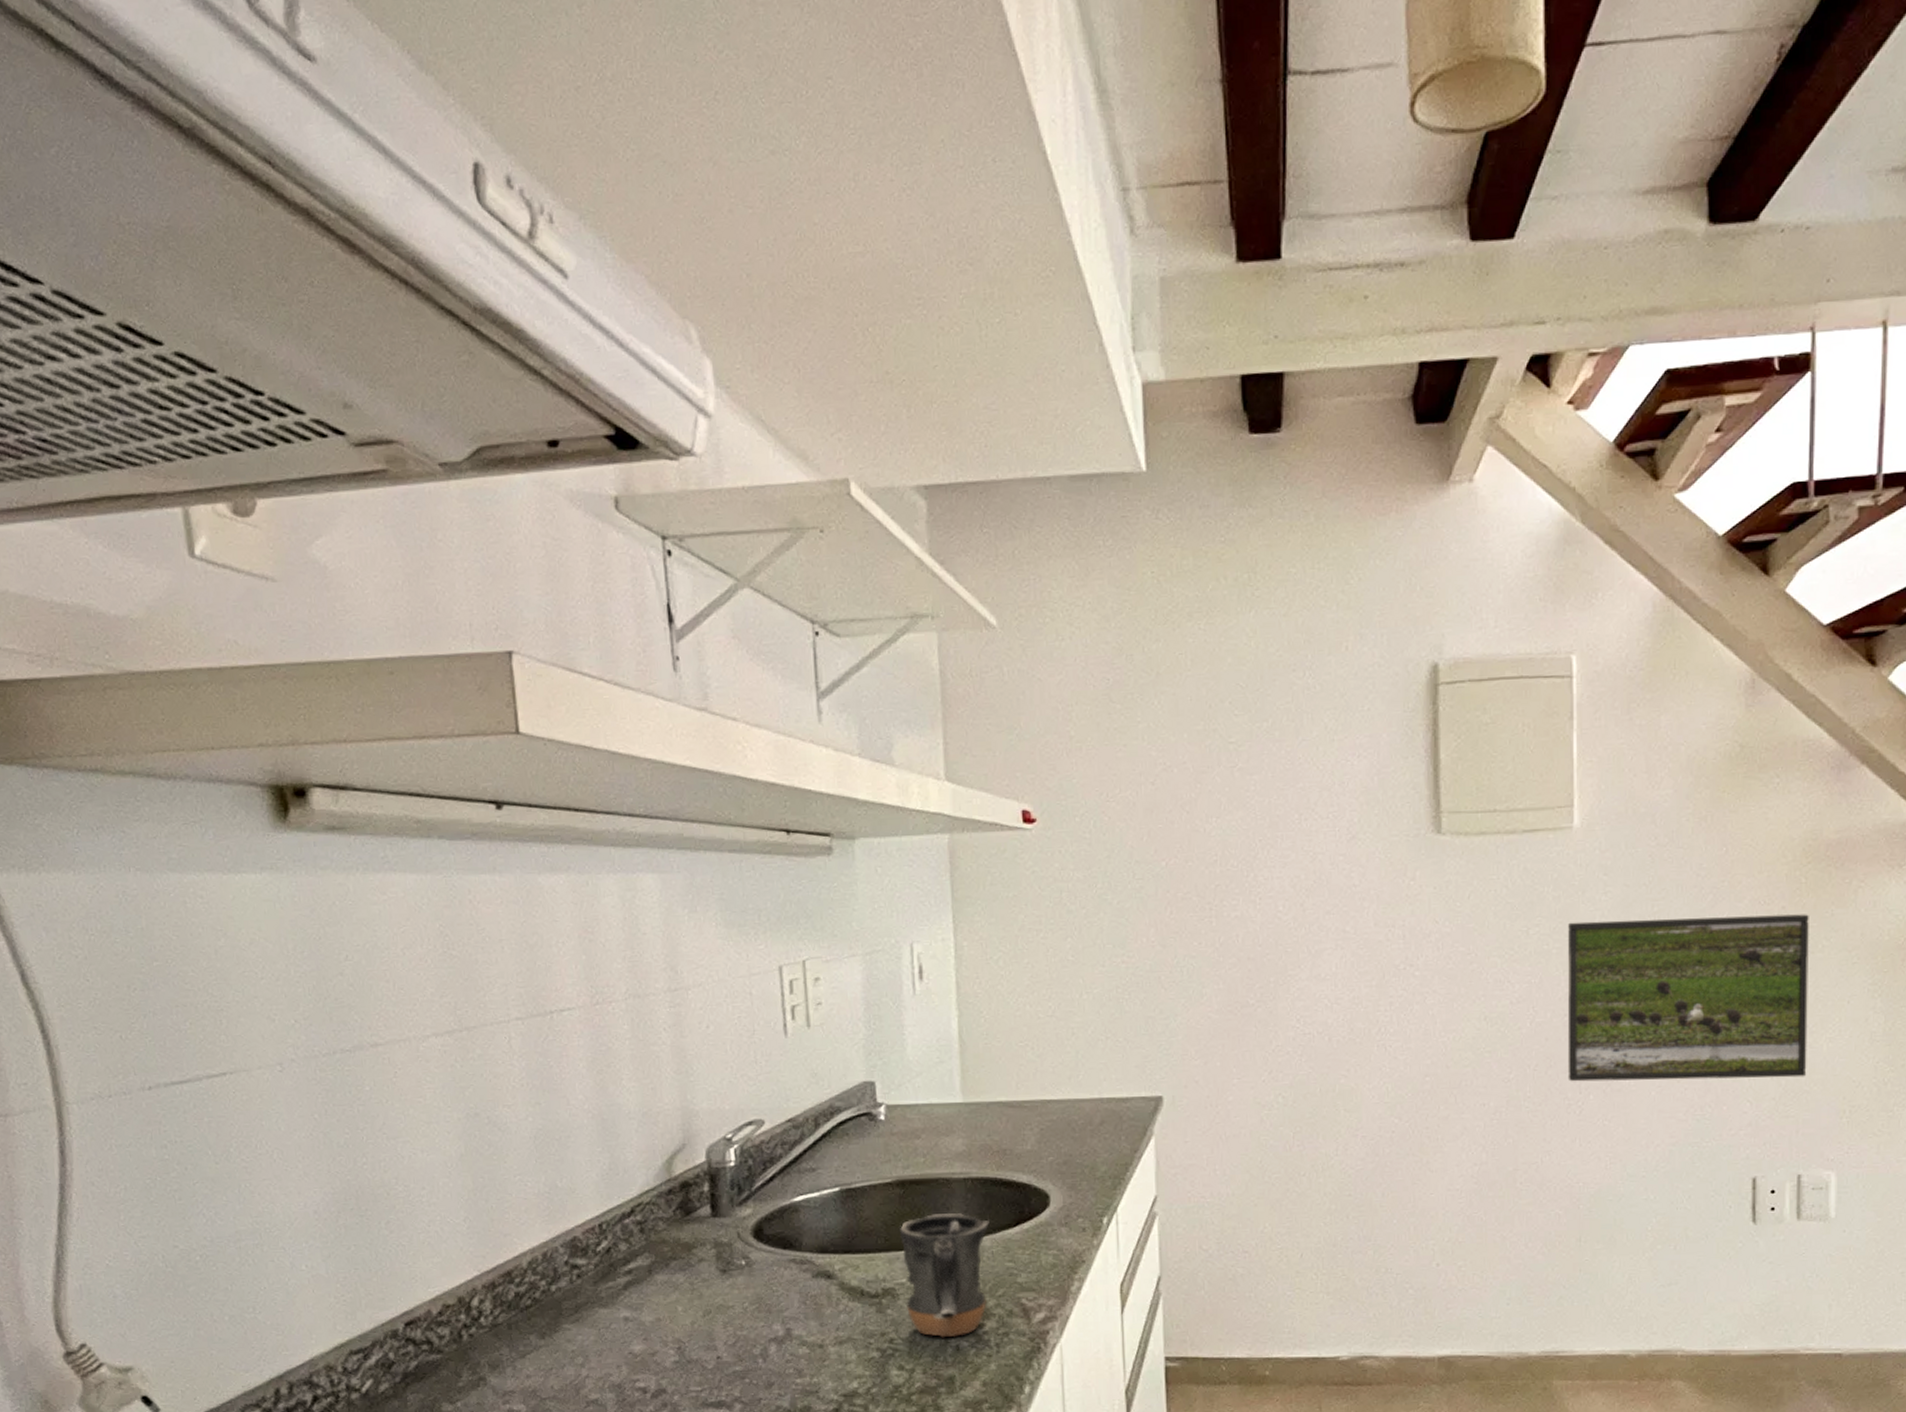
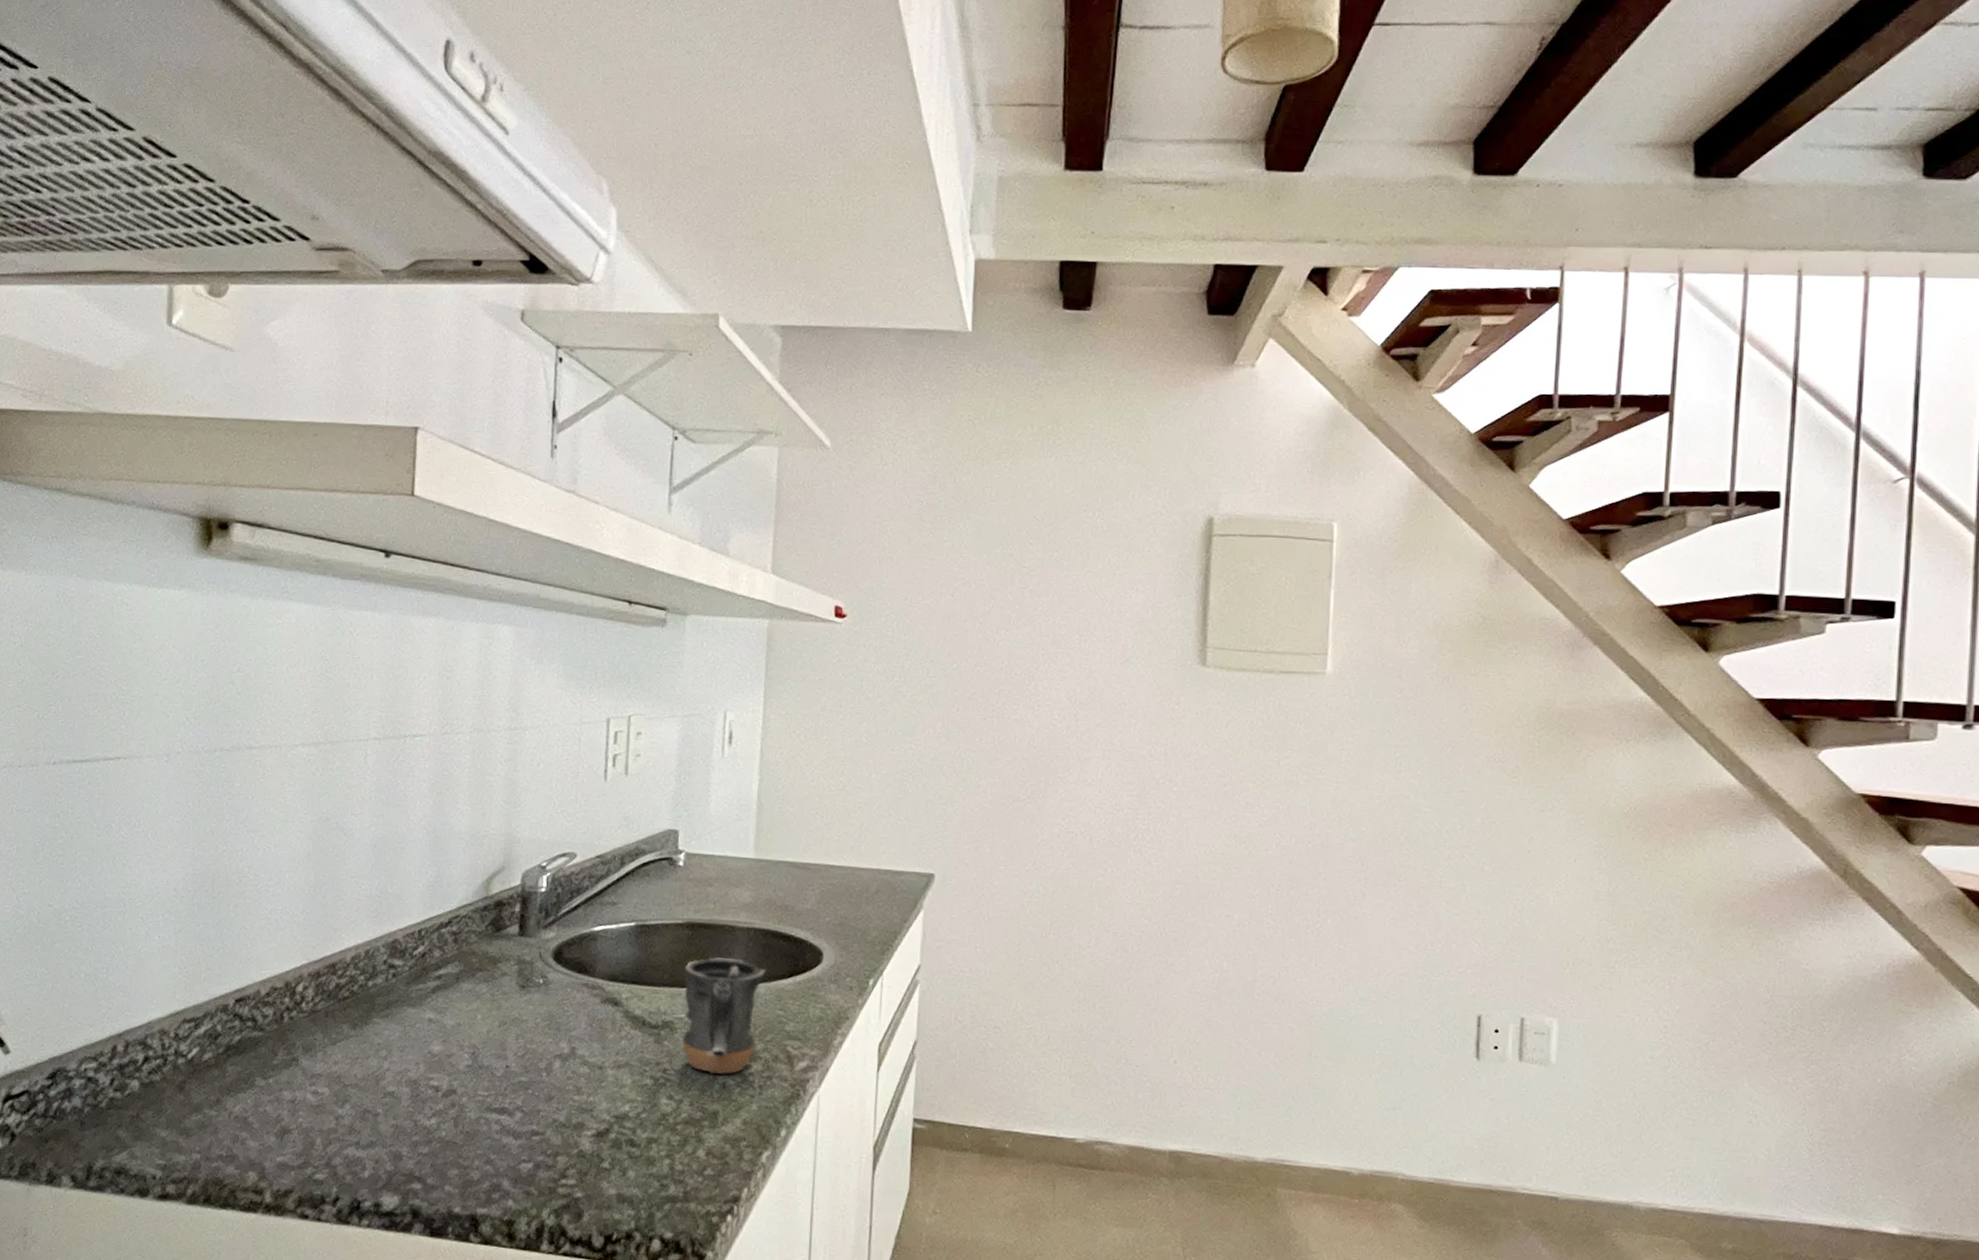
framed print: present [1567,914,1809,1082] -> none [1308,758,1541,926]

